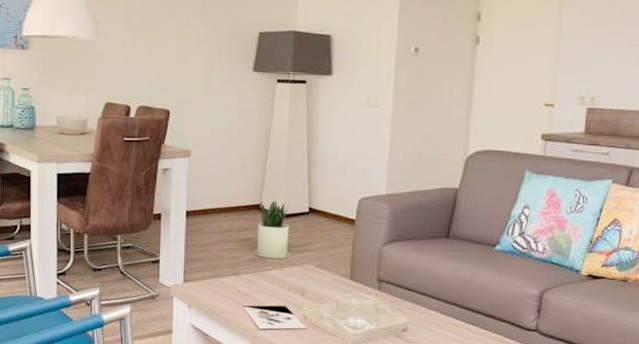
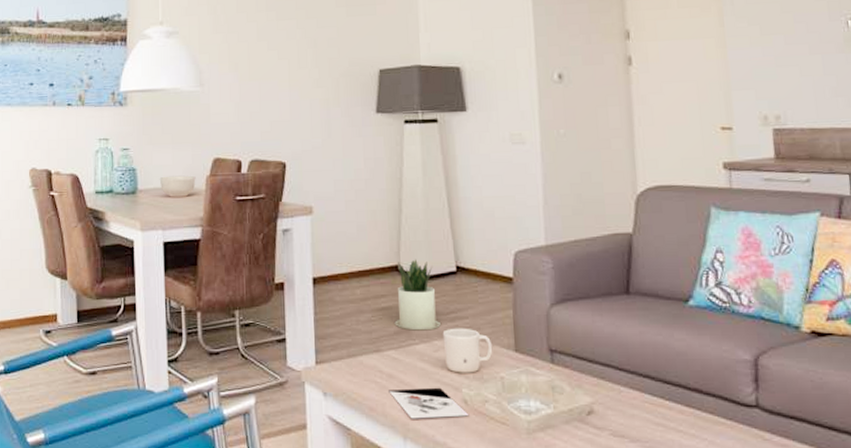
mug: none [291,258,332,295] -> present [442,328,493,373]

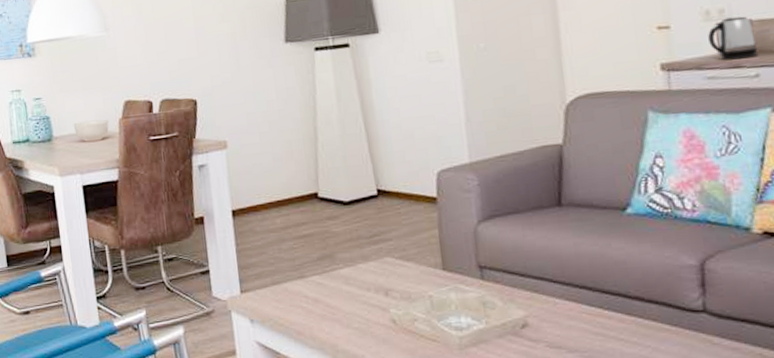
architectural model: present [389,387,469,419] -> none [315,309,399,341]
planter: present [394,259,441,332] -> none [317,185,364,257]
mug: present [442,328,493,373] -> none [366,249,420,294]
kettle: none [766,124,810,164] -> present [708,16,759,61]

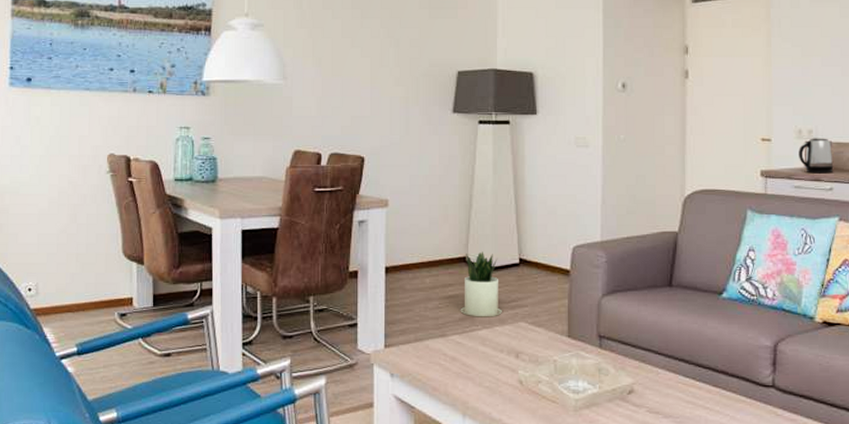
bowl: present [73,119,109,143] -> none [239,166,276,188]
planter: none [317,185,364,257] -> present [460,251,502,319]

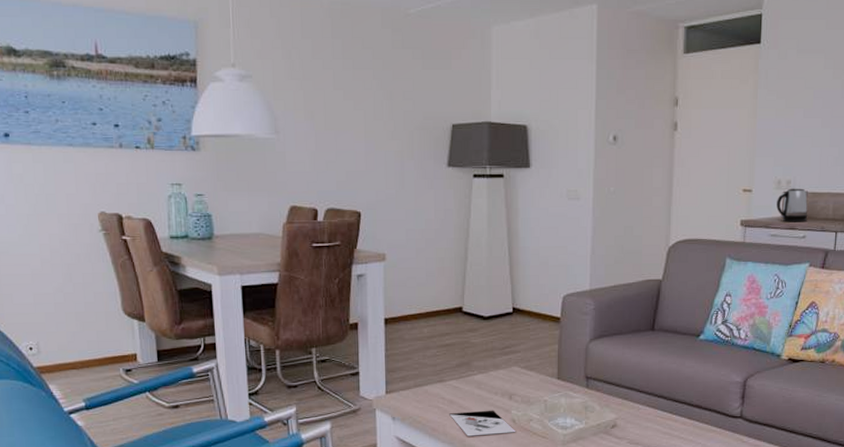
architectural model: none [451,369,524,398] -> present [449,410,516,436]
planter: present [460,251,502,319] -> none [457,302,496,365]

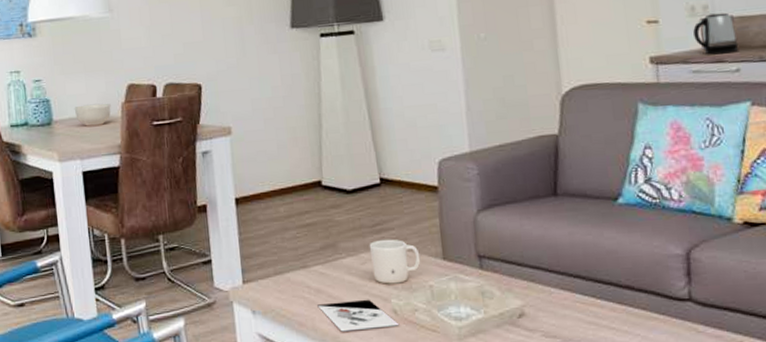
bowl: none [235,222,273,244] -> present [74,103,111,127]
mug: none [498,360,539,398] -> present [369,239,421,284]

